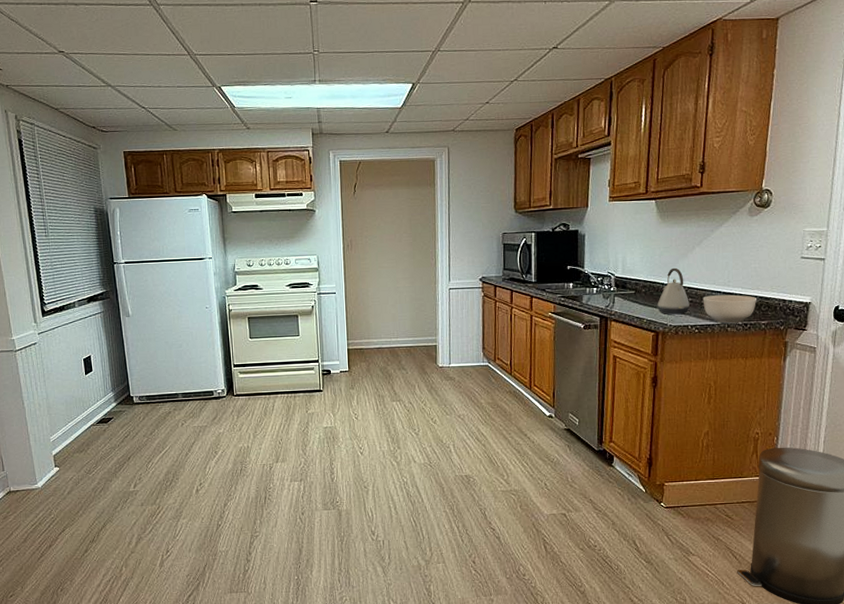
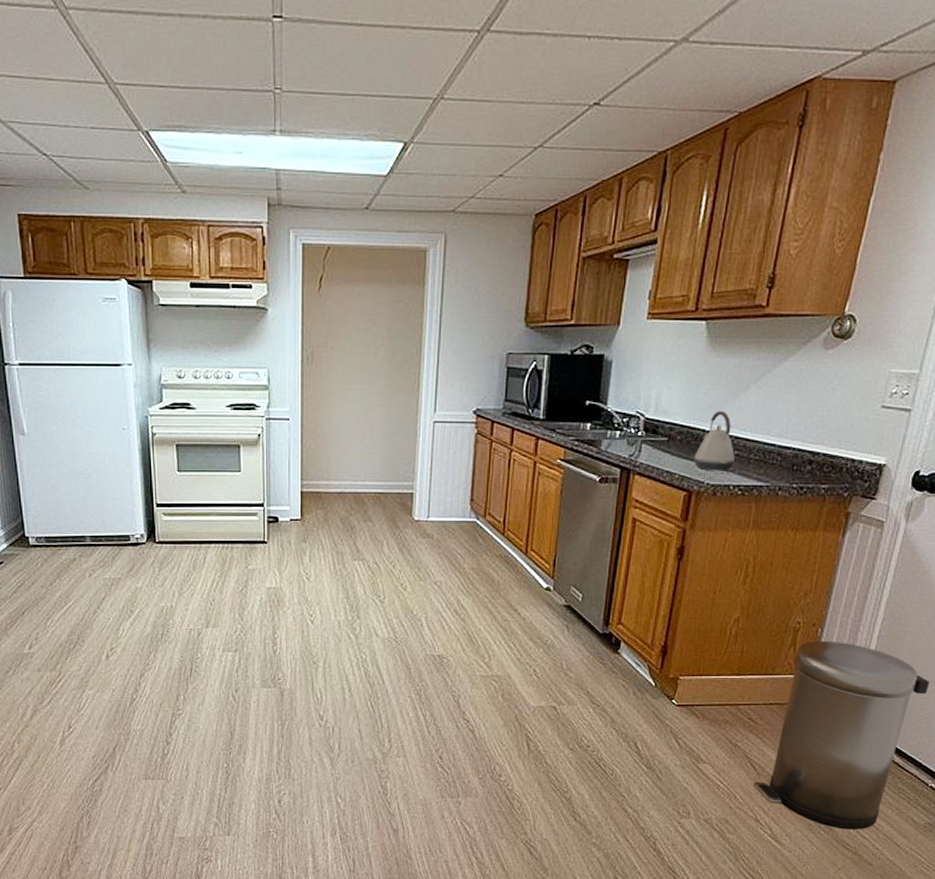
bowl: present [703,294,757,324] -> none [751,449,820,486]

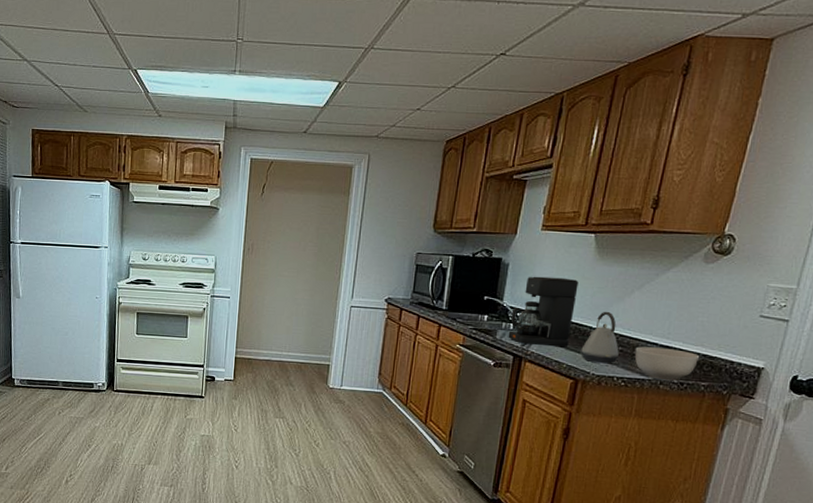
coffee maker: none [614,374,690,455] -> present [508,276,579,347]
bowl: none [751,449,820,486] -> present [634,346,700,381]

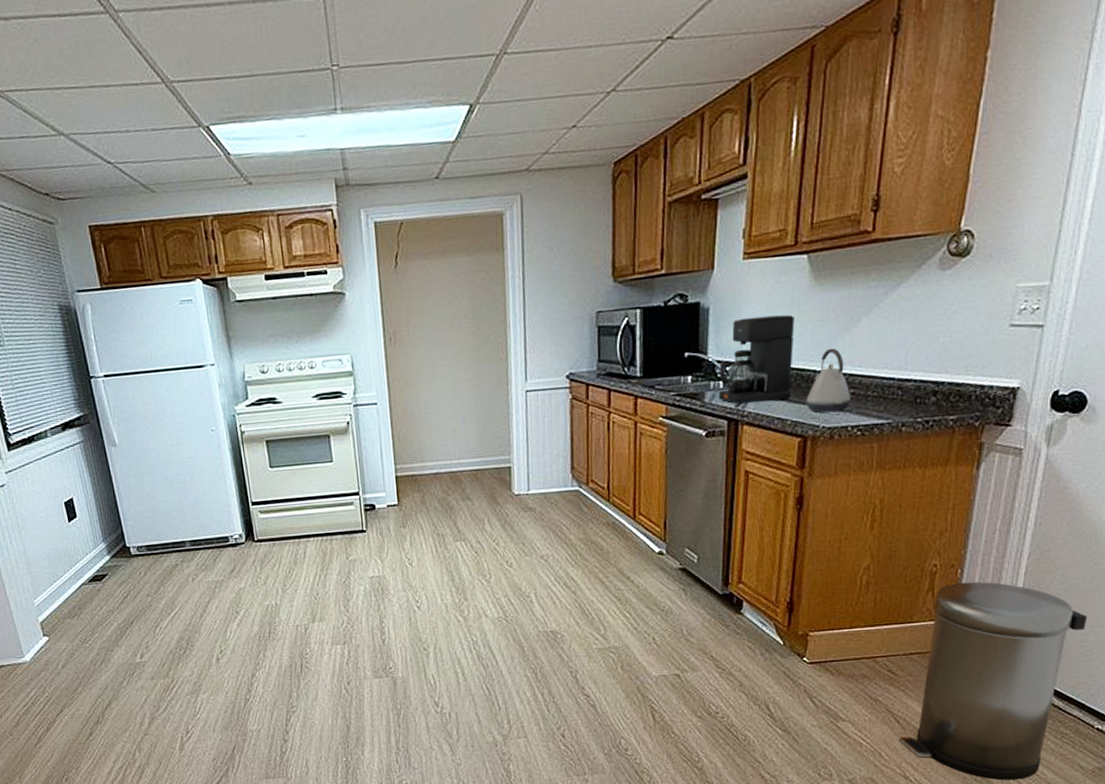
bowl: present [634,346,700,381] -> none [869,381,945,422]

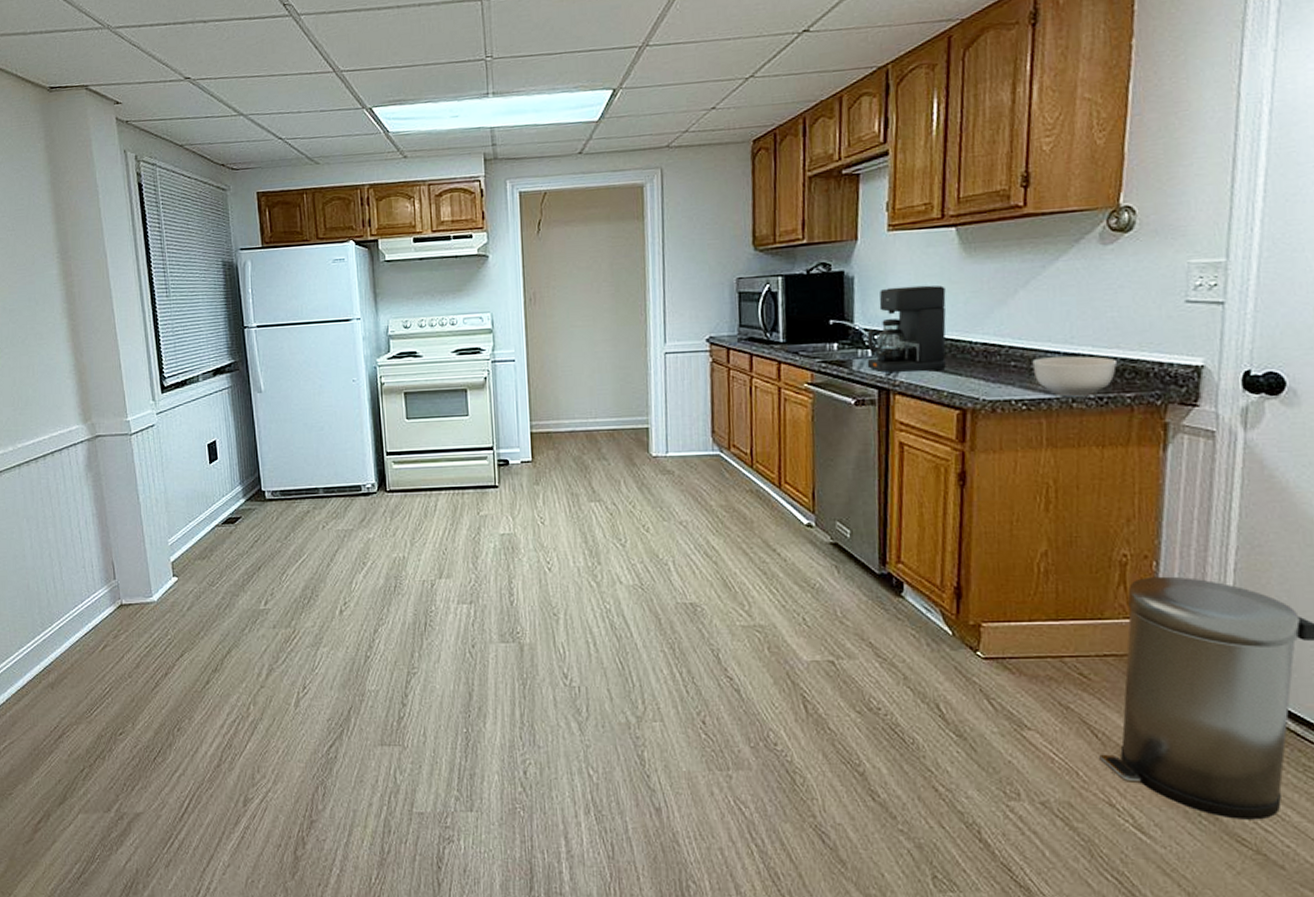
kettle: present [806,347,851,413] -> none [963,319,1012,386]
bowl: none [869,381,945,422] -> present [1032,356,1118,397]

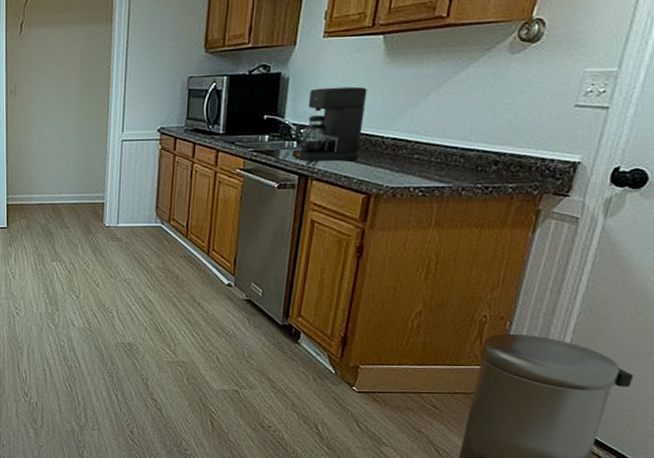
bowl: present [1032,356,1118,397] -> none [432,151,507,186]

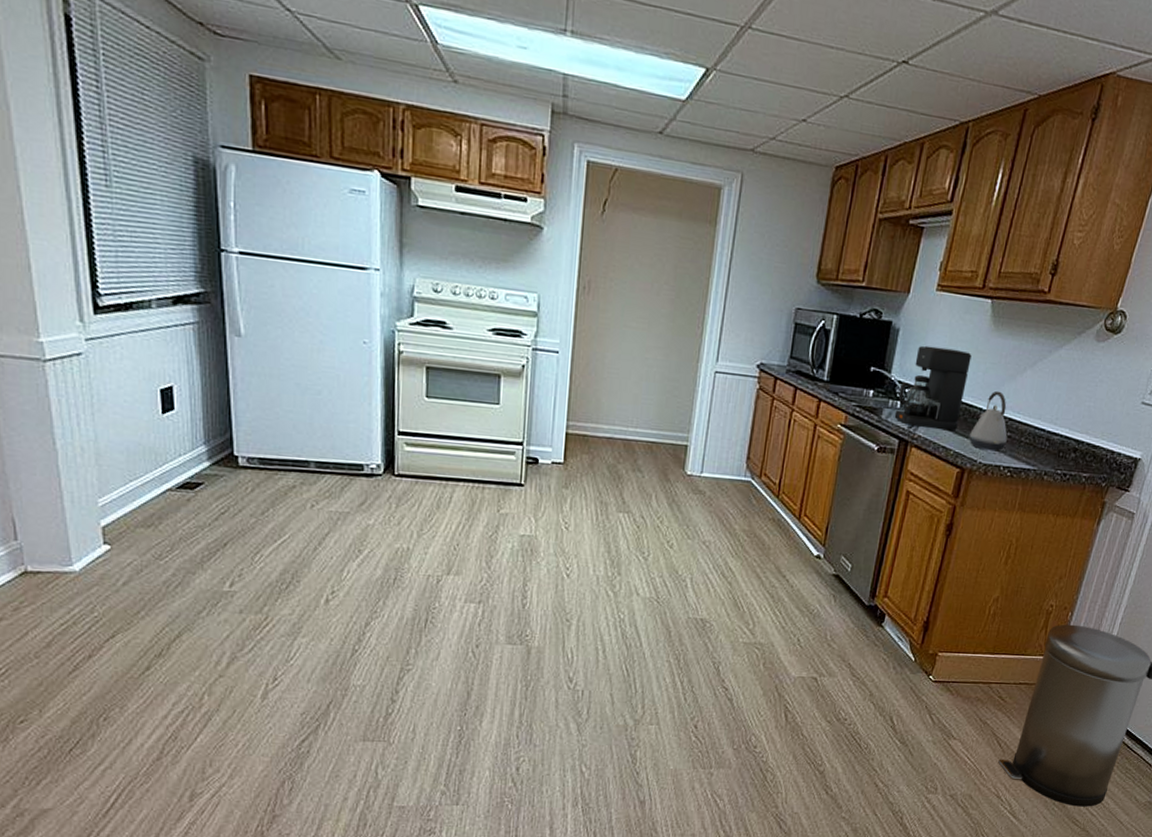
kettle: none [372,117,415,175] -> present [969,390,1007,451]

